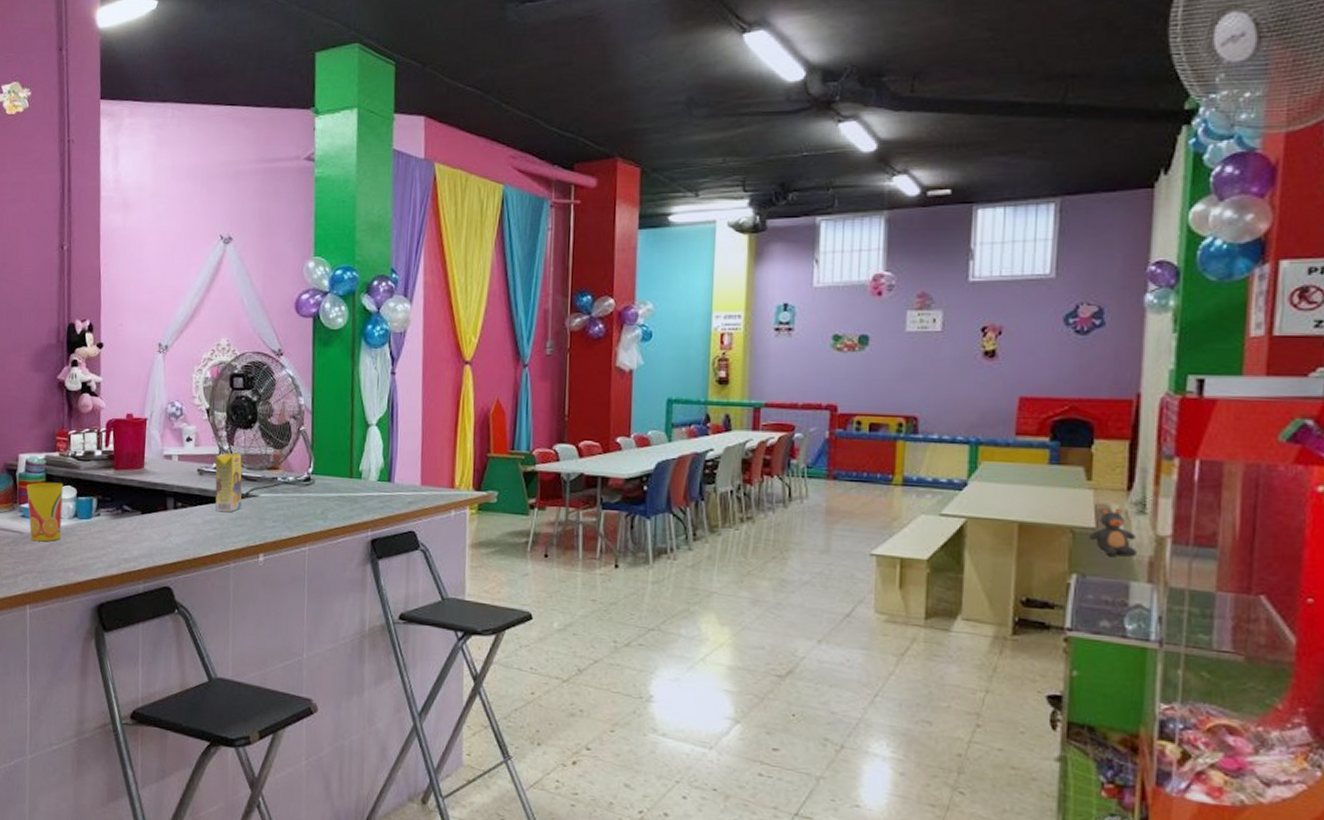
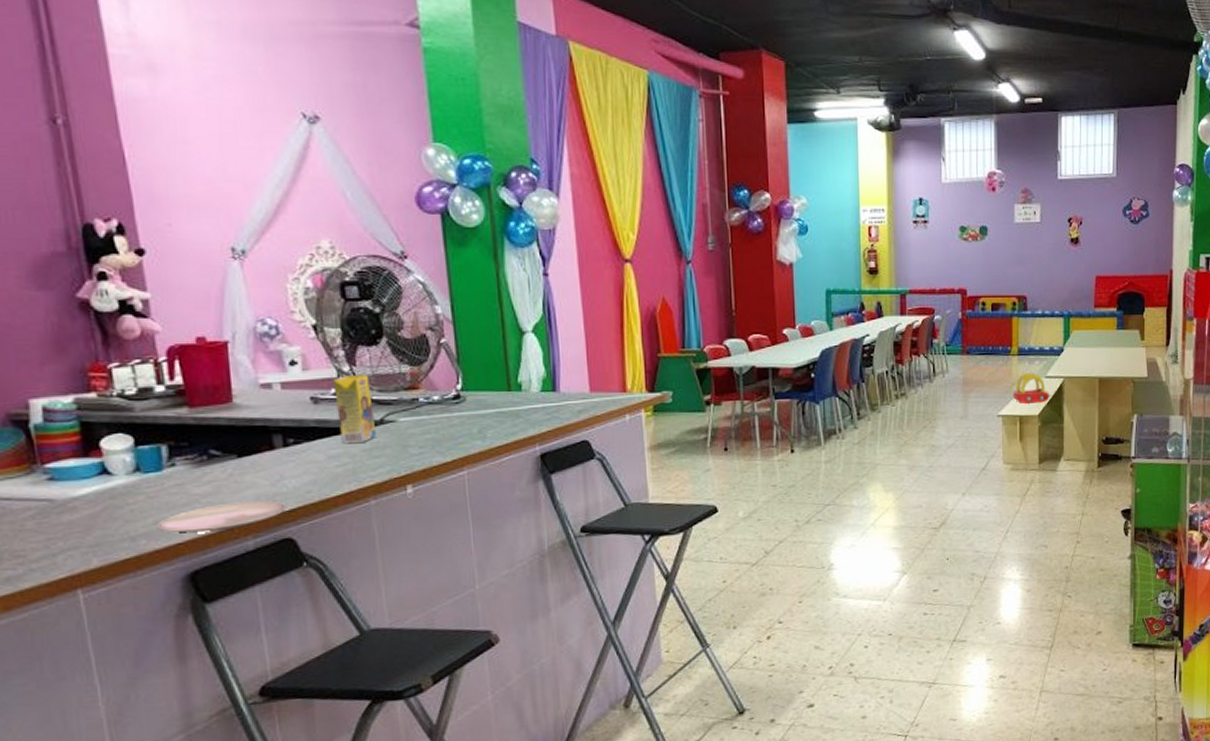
cup: present [26,482,63,542] -> none [49,431,118,509]
plate: none [82,550,170,574] -> present [158,500,287,534]
car: none [893,507,947,545] -> present [1013,372,1051,404]
stuffed animal: present [1088,507,1138,557] -> none [1143,360,1174,399]

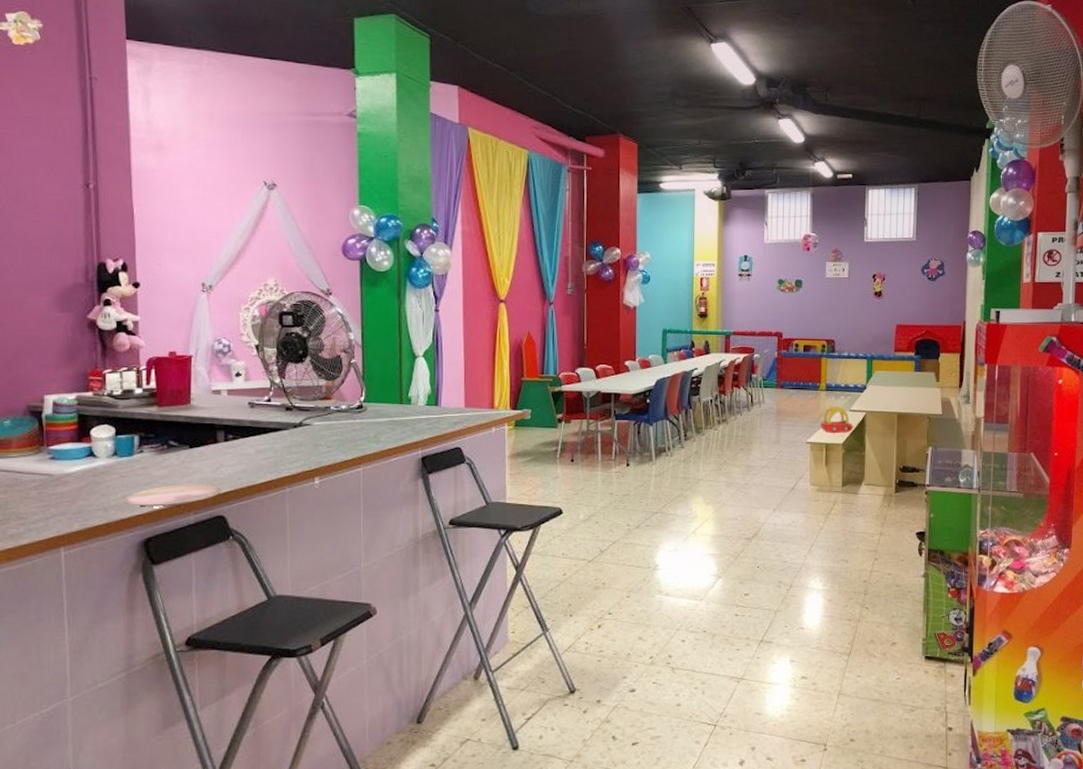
juice box: present [333,375,377,444] -> none [266,386,296,441]

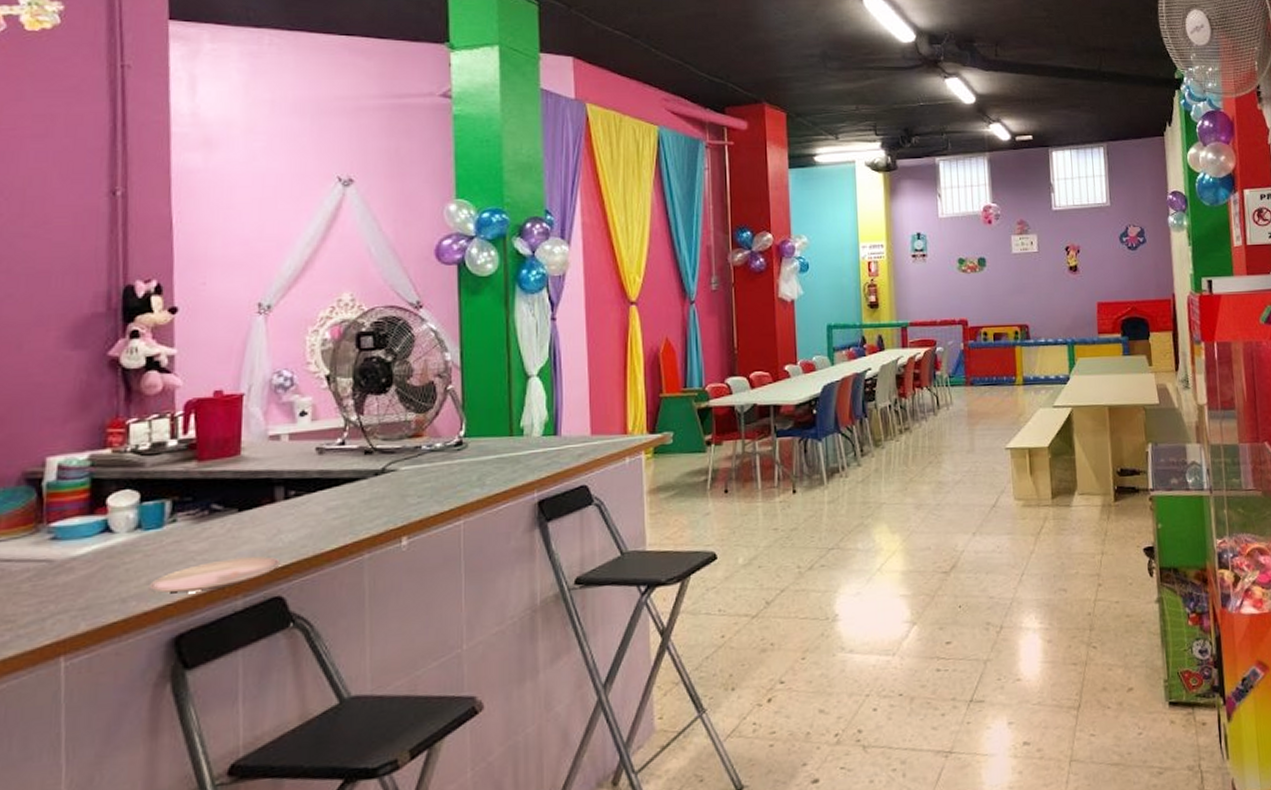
car: present [820,406,854,433] -> none [1020,402,1060,435]

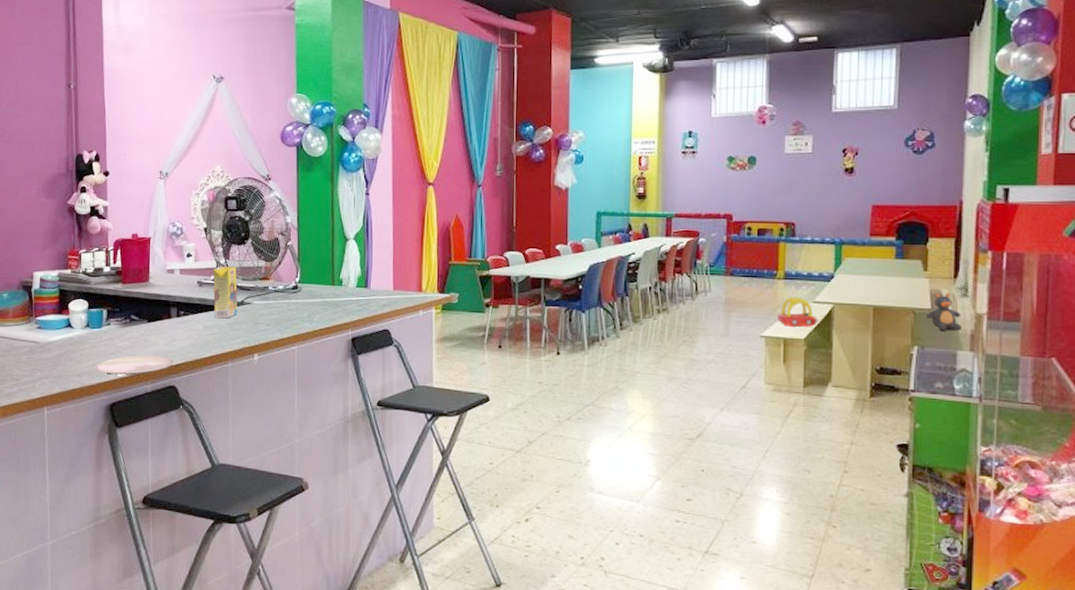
juice box: none [339,424,377,495] -> present [213,267,238,319]
car: none [1020,402,1060,435] -> present [777,296,819,327]
stuffed animal: none [1155,385,1188,426] -> present [925,292,963,332]

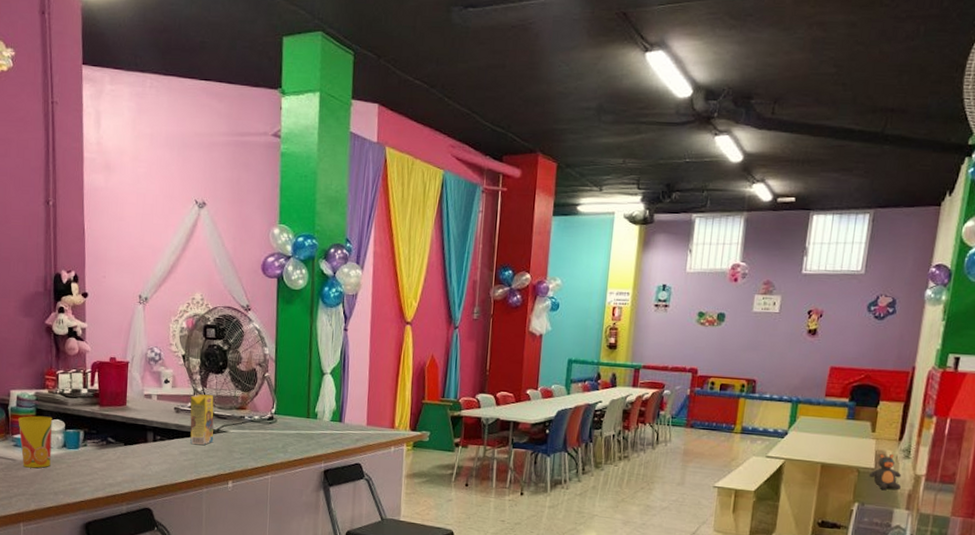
cup: none [41,296,76,350] -> present [18,415,53,468]
plate: present [95,355,174,376] -> none [71,477,150,497]
car: present [777,296,819,327] -> none [731,450,770,480]

